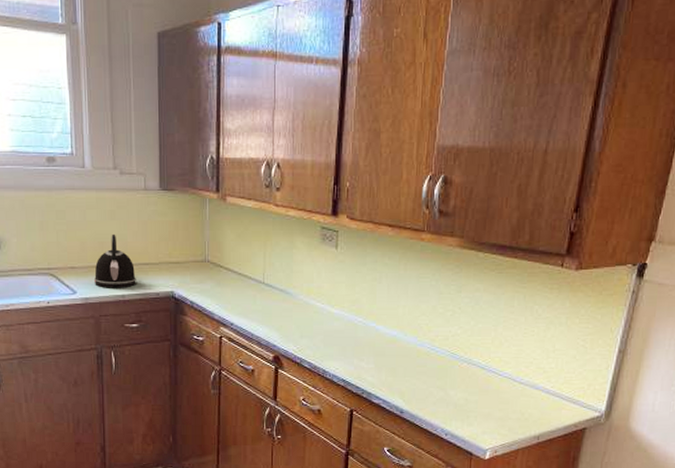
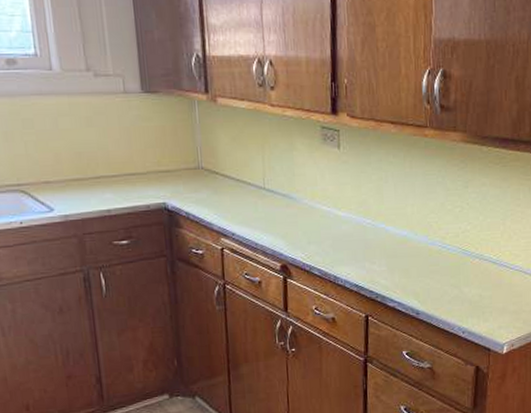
kettle: present [94,233,136,288] -> none [73,142,123,203]

